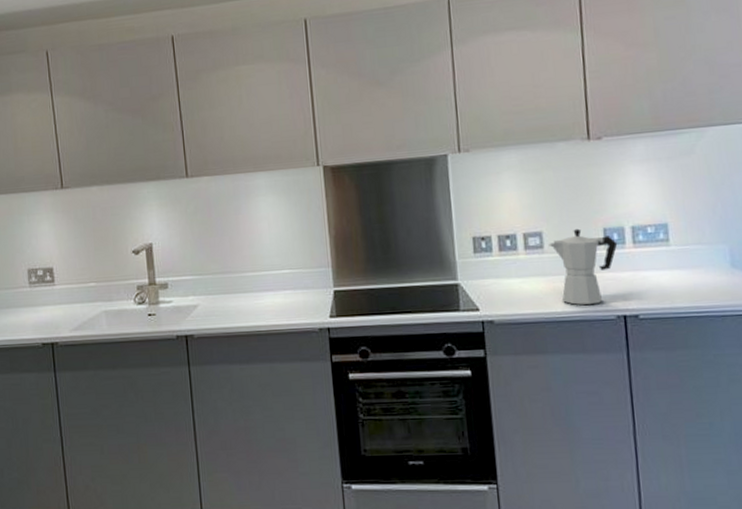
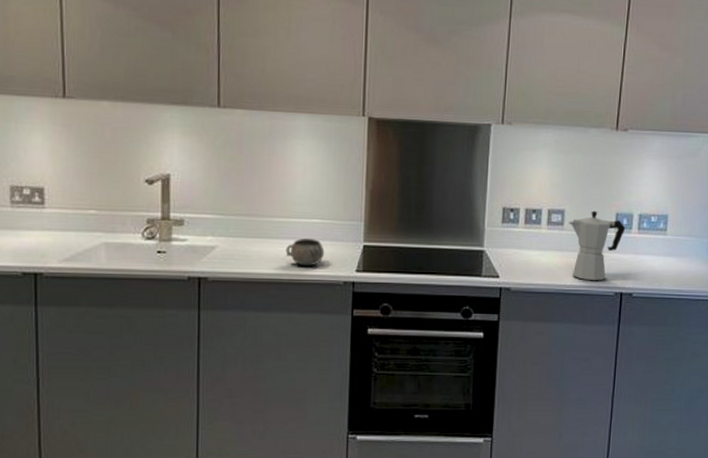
decorative bowl: none [260,289,298,317] -> present [285,239,325,267]

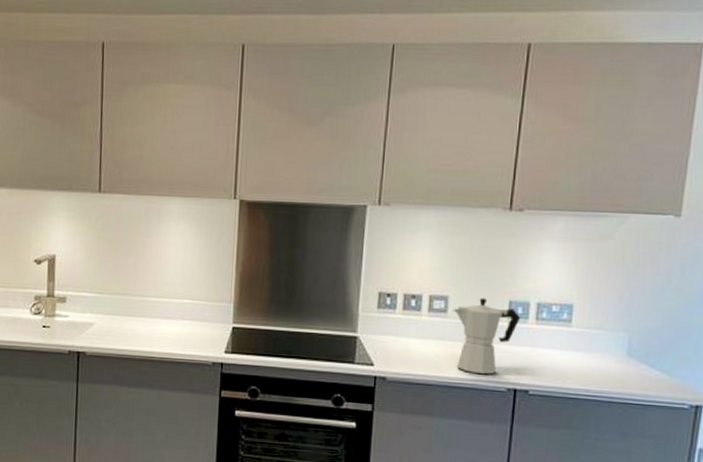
decorative bowl: present [285,239,325,267] -> none [157,318,195,346]

